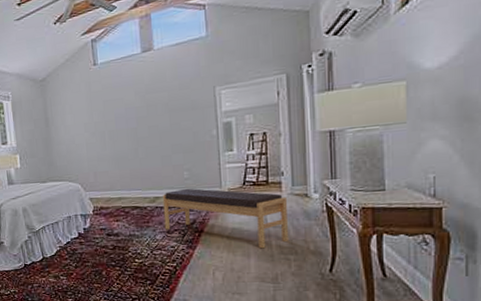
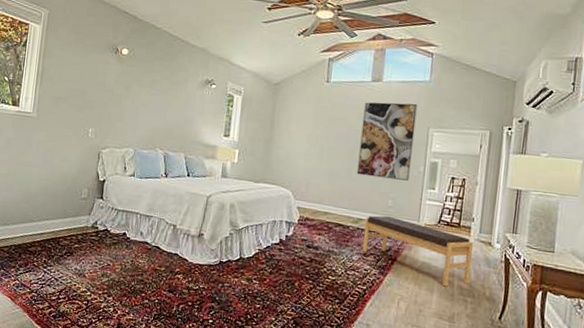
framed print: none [138,65,202,153] -> present [357,102,418,181]

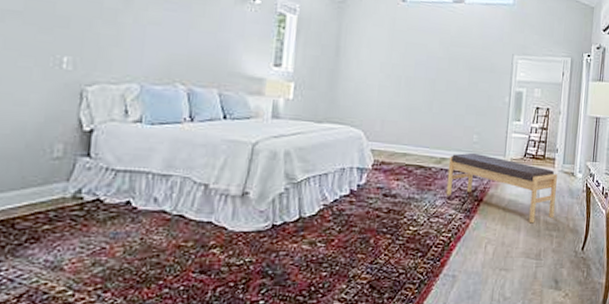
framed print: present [357,102,418,181] -> none [439,25,502,113]

